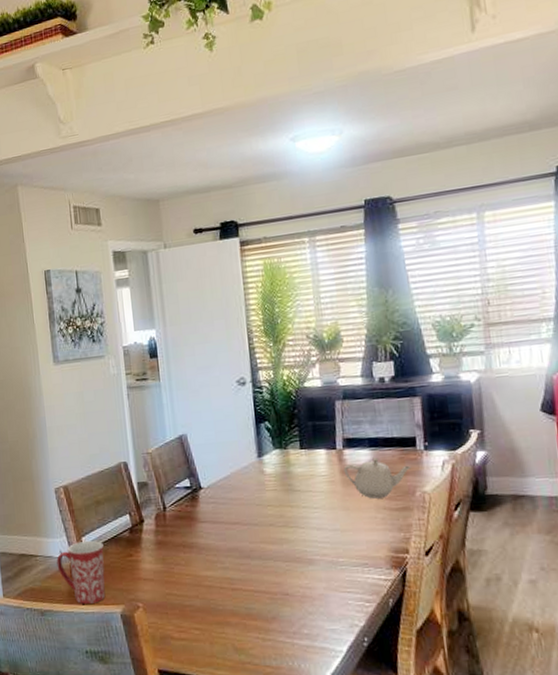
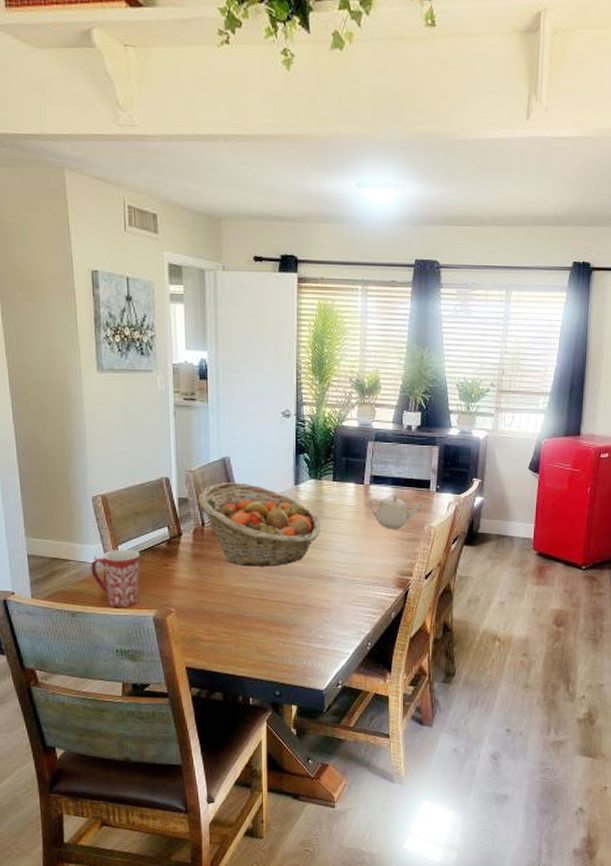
fruit basket: none [157,460,292,553] -> present [198,482,320,567]

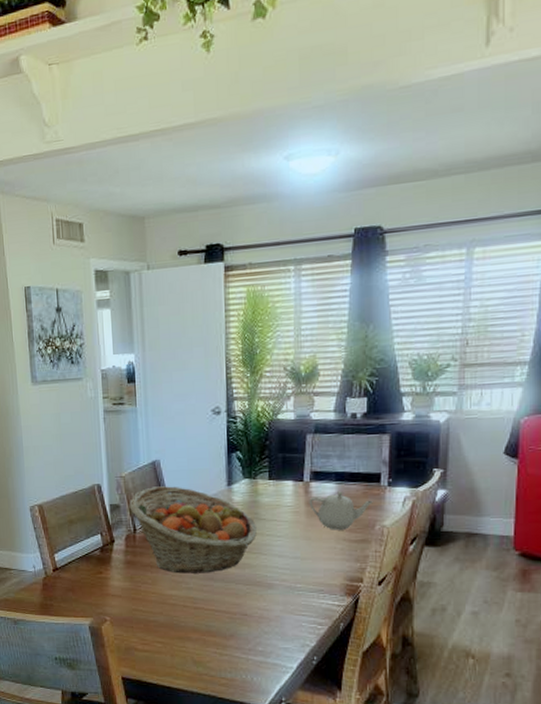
mug: present [90,550,140,607] -> none [30,558,75,615]

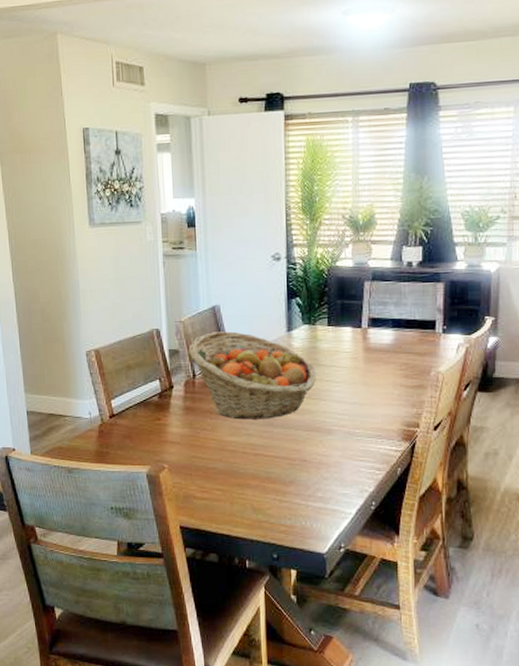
teapot: present [309,491,374,530] -> none [367,338,430,376]

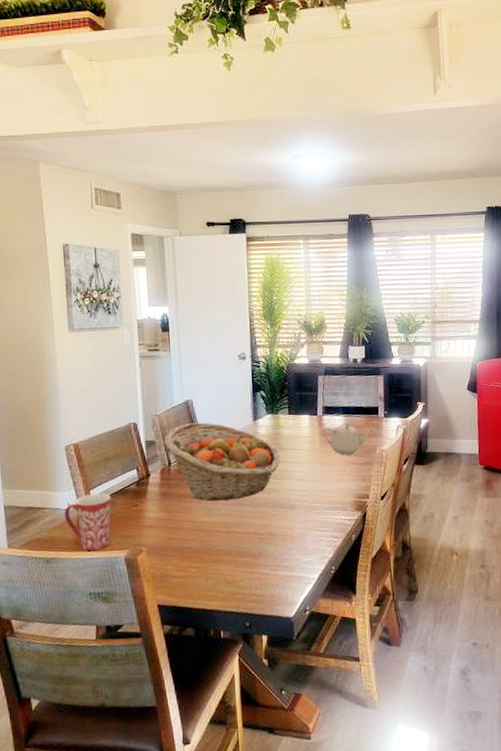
mug: none [85,404,133,463] -> present [64,493,111,551]
teapot: none [367,338,430,376] -> present [322,422,374,455]

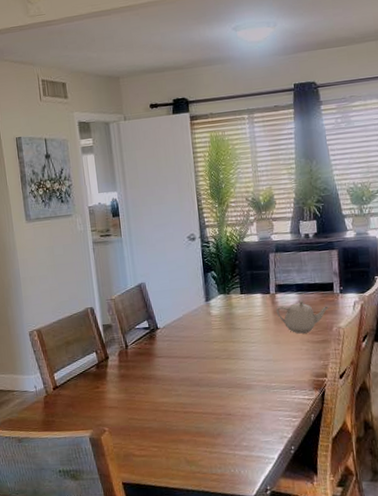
mug: present [64,493,111,551] -> none [31,376,76,431]
fruit basket: present [164,422,280,501] -> none [120,305,234,382]

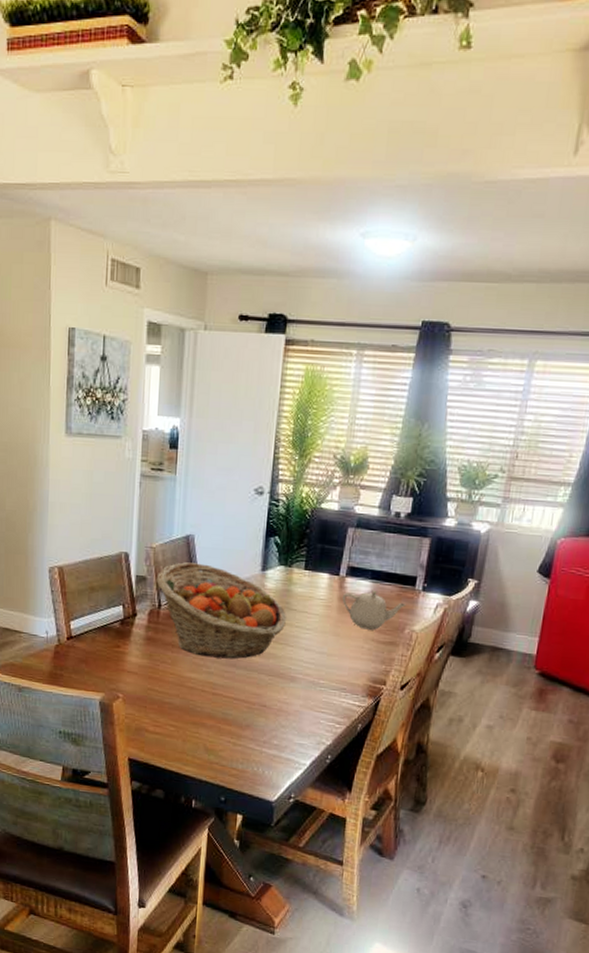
fruit basket: none [120,305,234,382] -> present [156,562,286,659]

